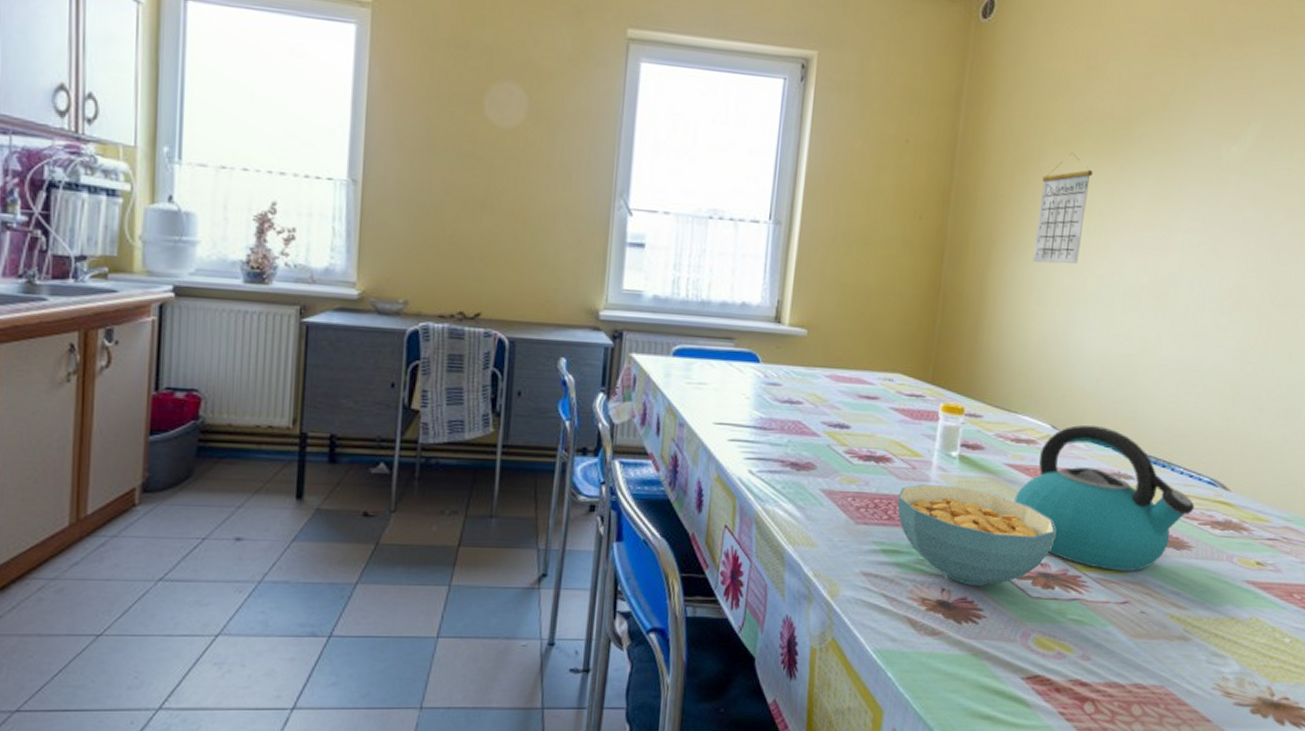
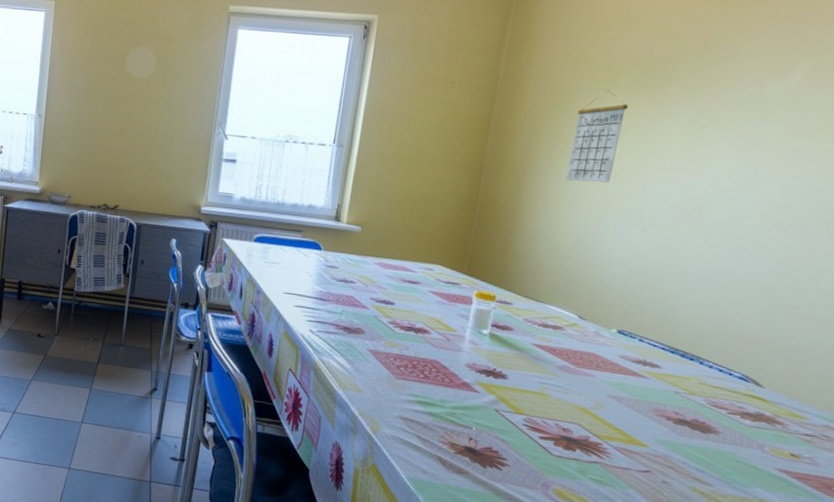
cereal bowl: present [897,483,1056,586] -> none [432,353,579,441]
kettle: present [1014,425,1195,572] -> none [539,317,724,447]

